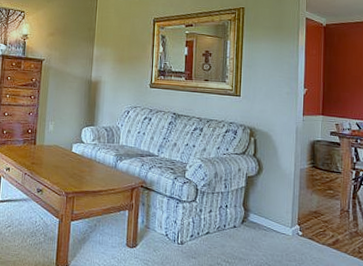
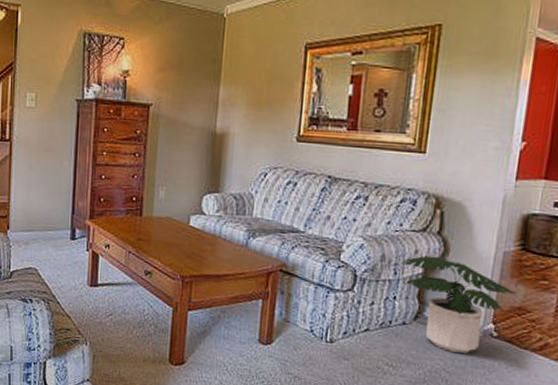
potted plant: none [231,173,313,250] -> present [403,256,518,354]

